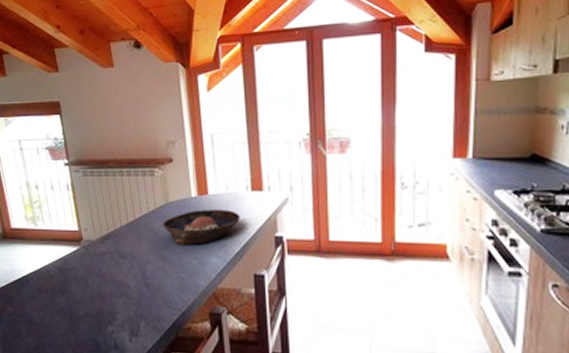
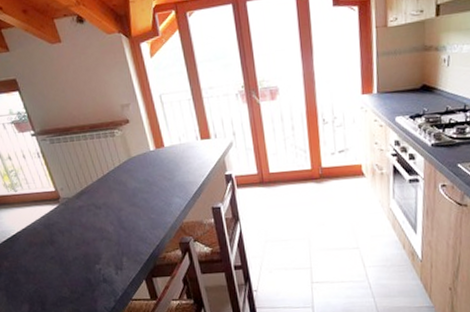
bowl: present [162,208,240,245] -> none [128,157,194,192]

